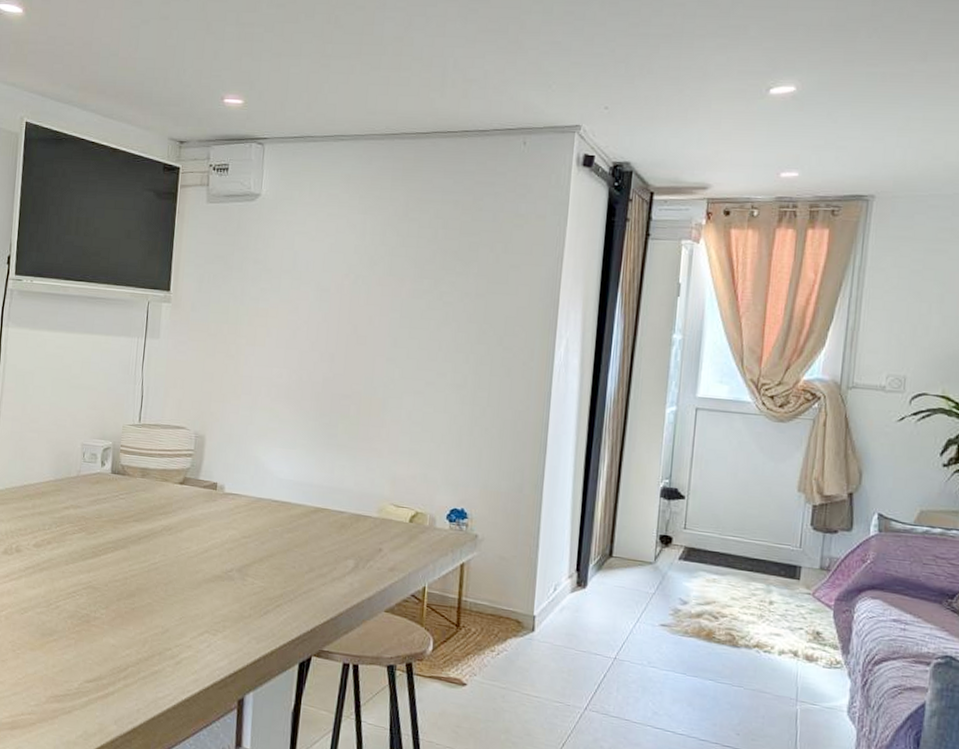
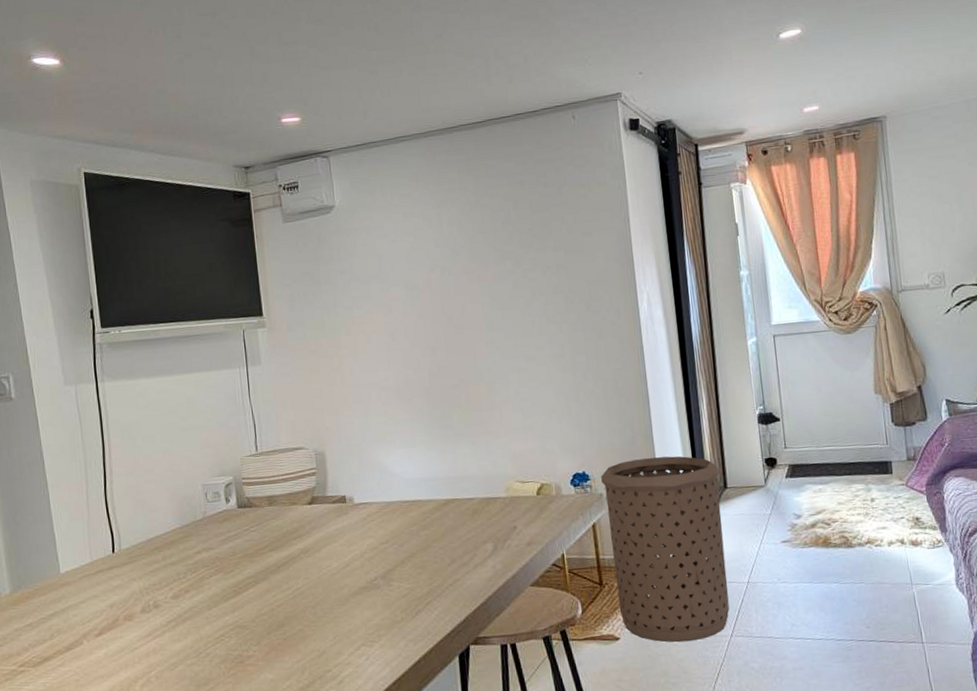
laundry basket: none [472,507,608,706] -> present [601,456,730,642]

